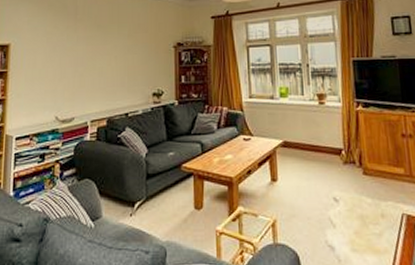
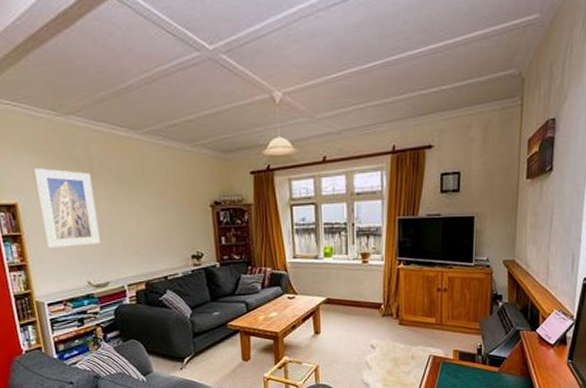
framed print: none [27,15,75,84] -> present [34,168,101,248]

